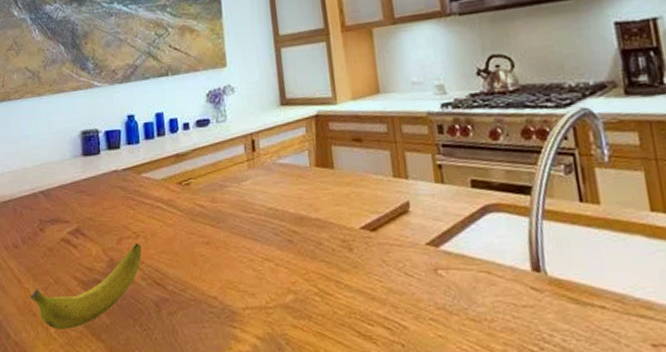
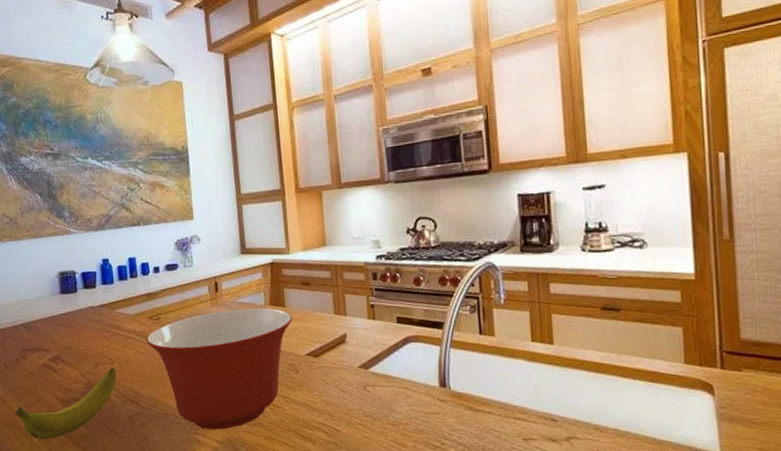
mixing bowl: none [174,170,343,323] -> present [146,308,293,430]

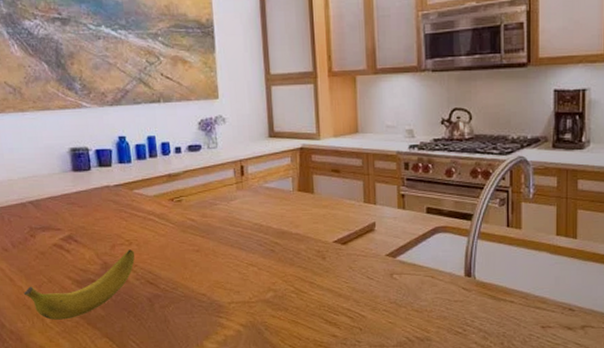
mixing bowl: present [146,308,293,430] -> none [166,193,321,314]

